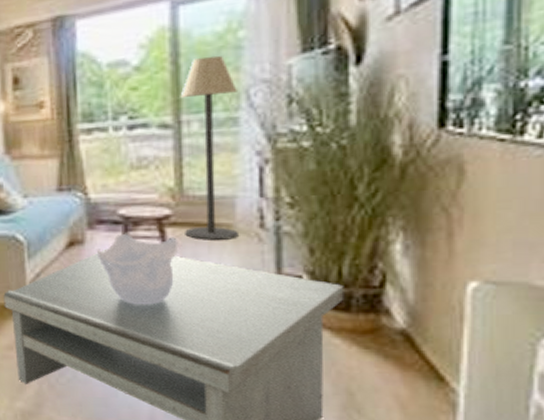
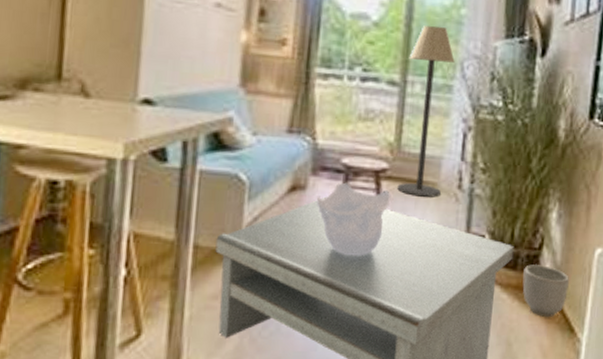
planter: none [361,305,430,364] -> present [522,264,569,317]

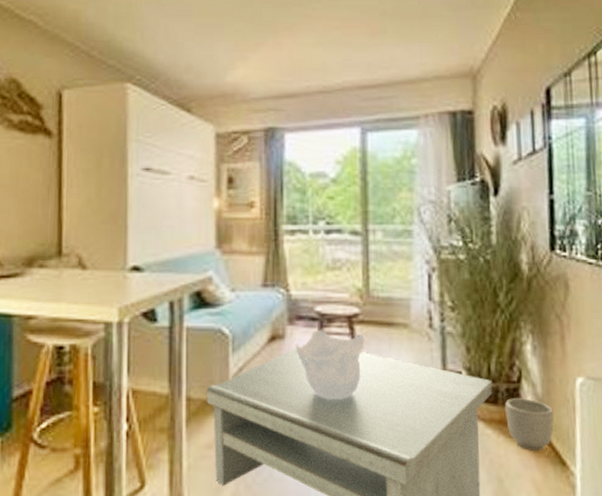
floor lamp: present [397,25,455,198] -> none [367,176,413,338]

